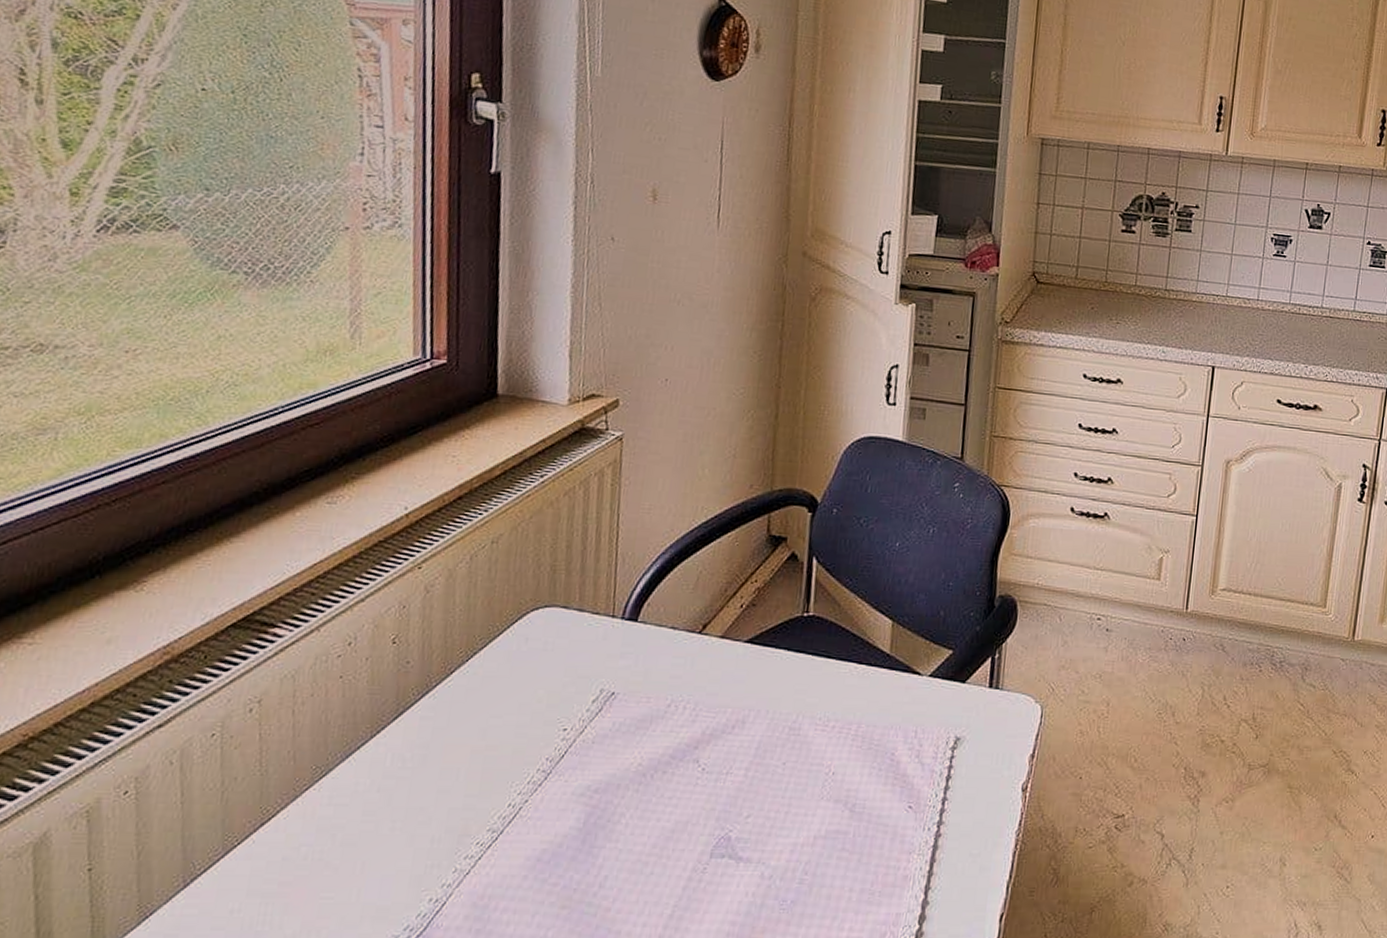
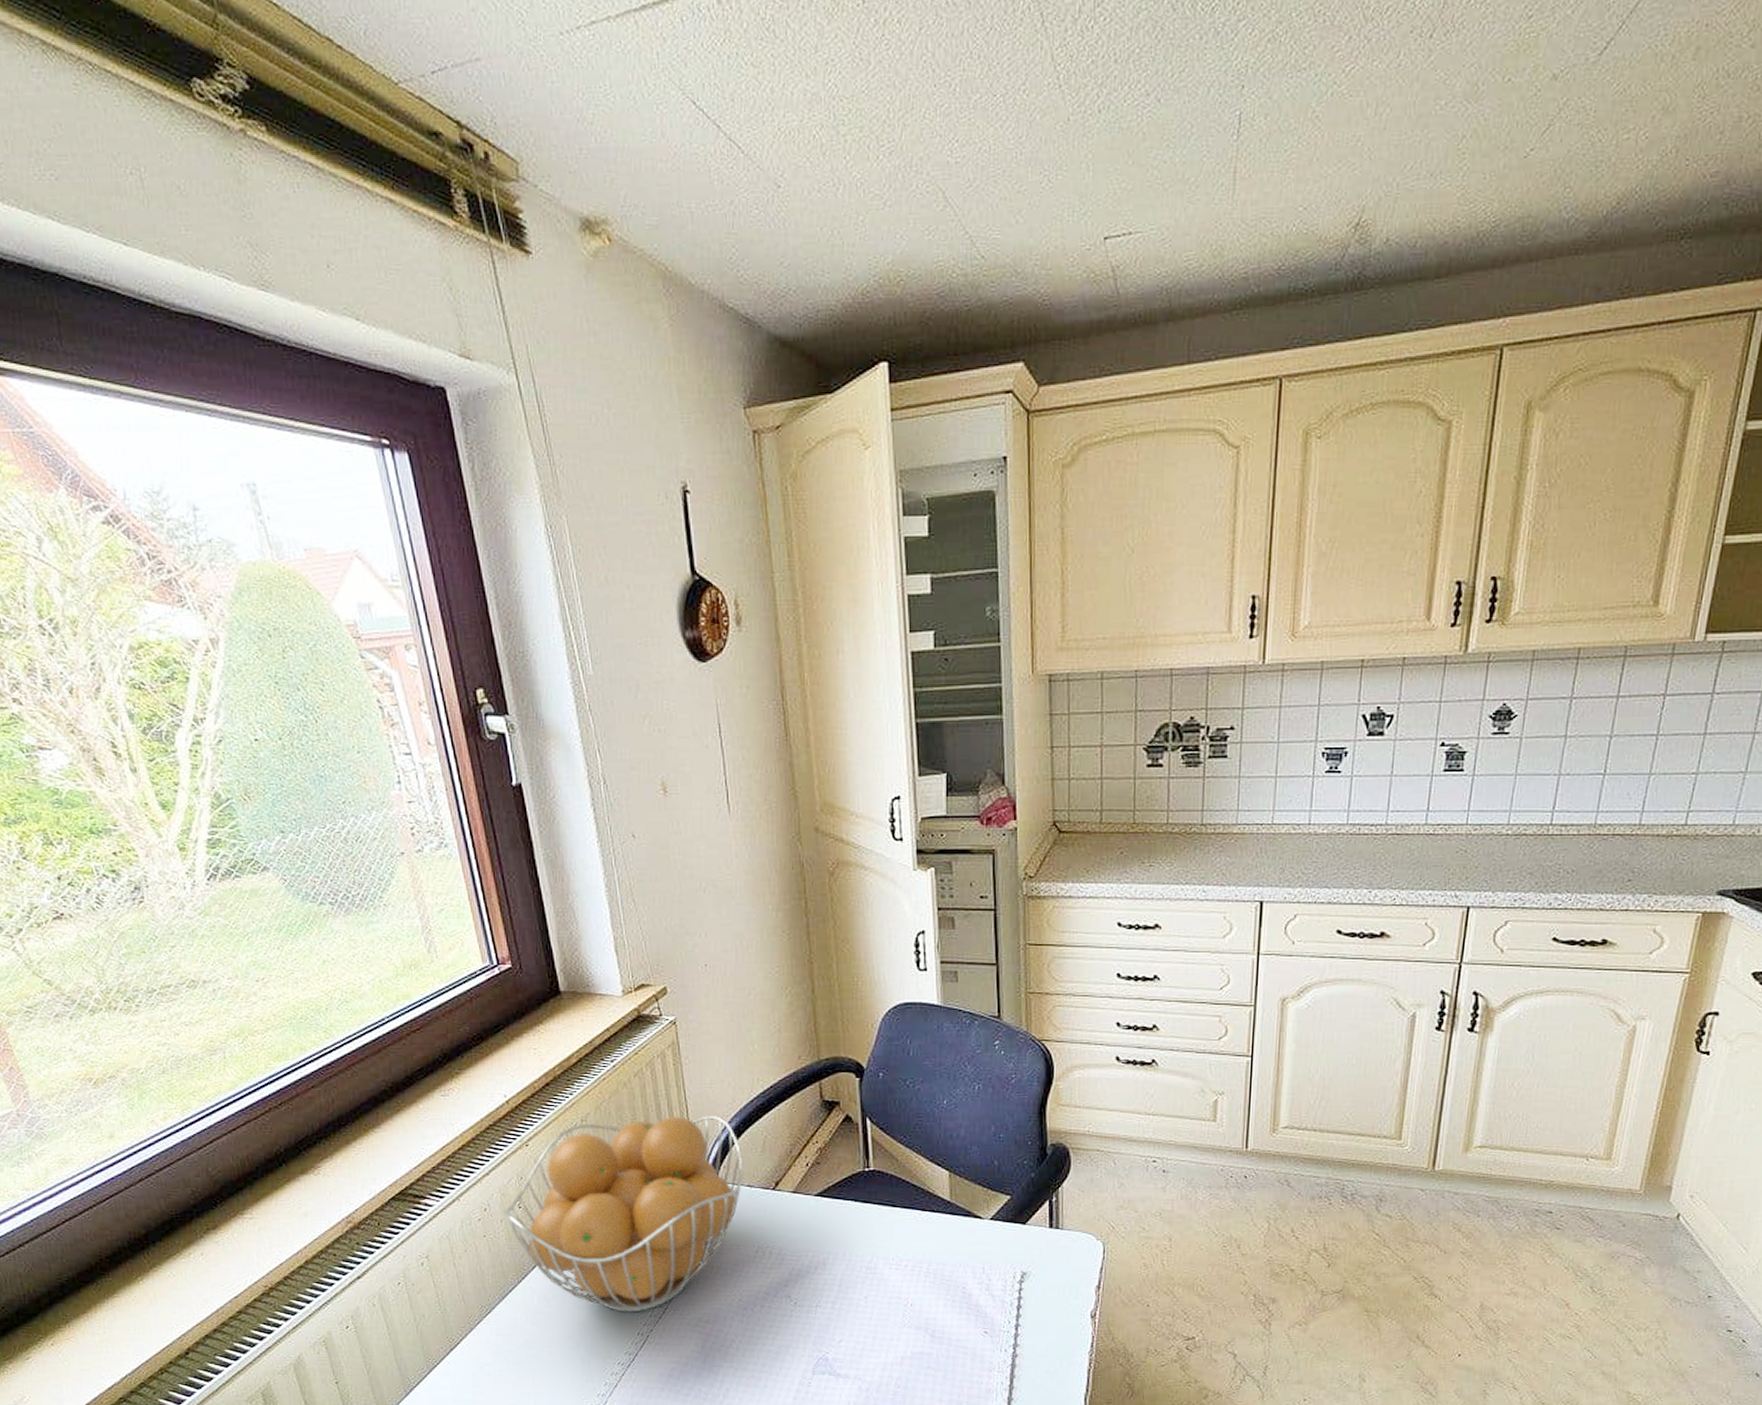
fruit basket: none [373,544,672,778] -> present [504,1116,744,1313]

